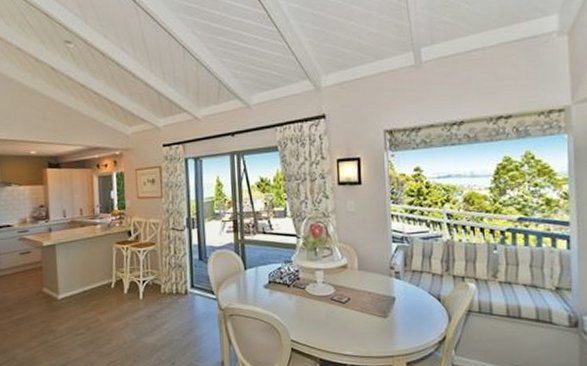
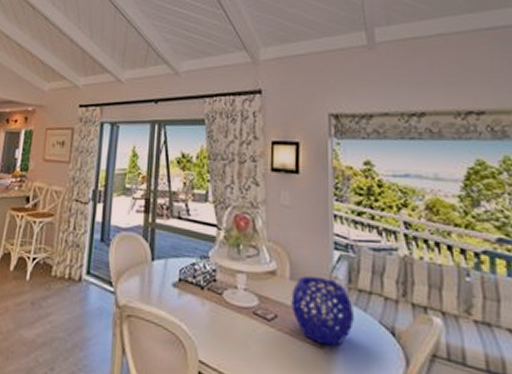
decorative bowl: none [360,265,409,315] -> present [291,275,354,346]

